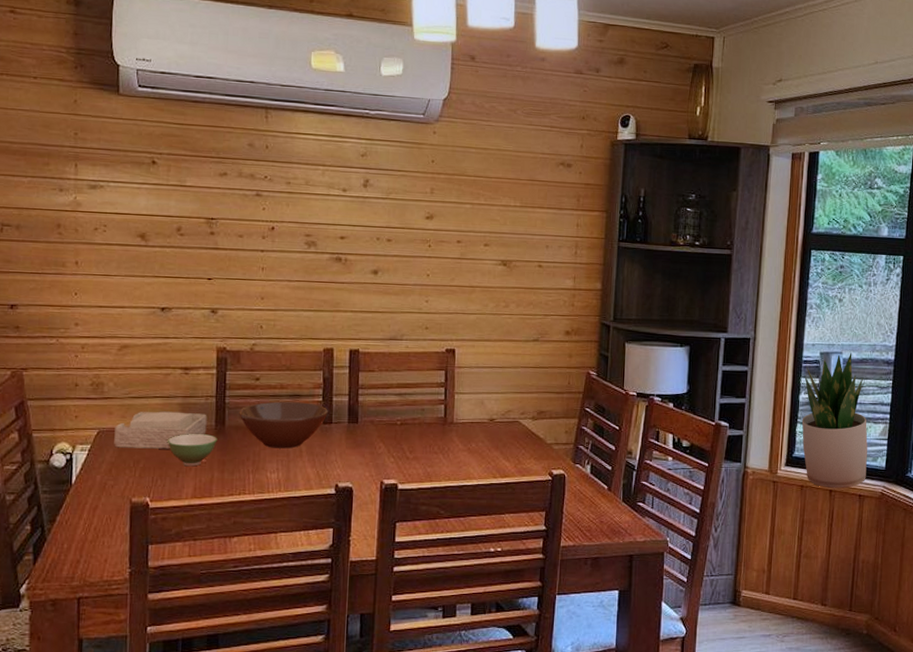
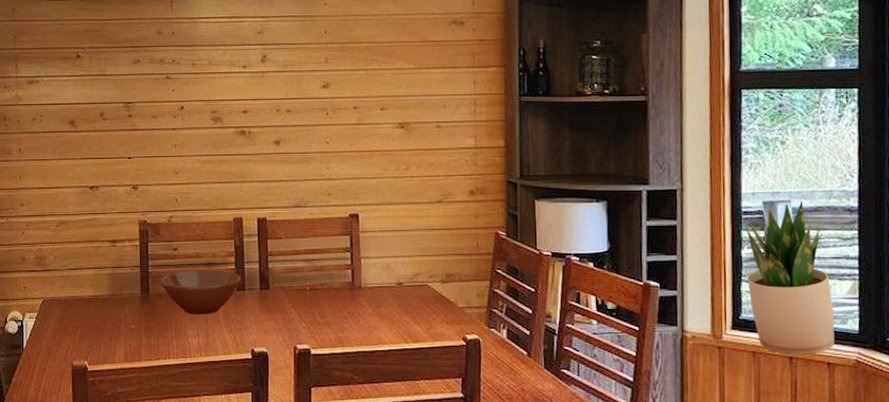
napkin holder: present [114,411,207,449] -> none [56,281,134,316]
bowl: present [167,434,218,467] -> none [100,302,143,332]

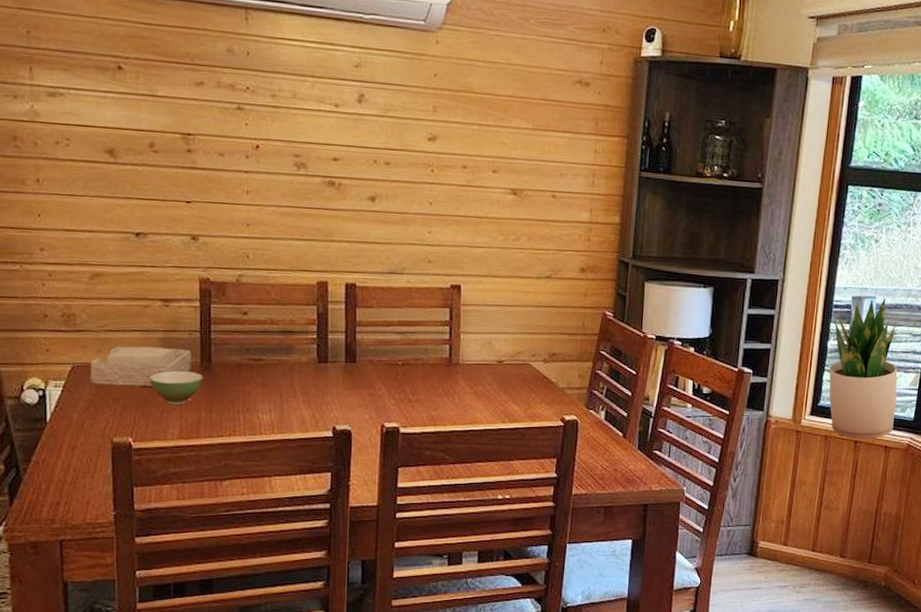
napkin holder: none [56,281,134,316] -> present [90,346,192,387]
bowl: none [100,302,143,332] -> present [148,371,204,406]
bowl: present [161,270,241,315] -> none [226,338,323,388]

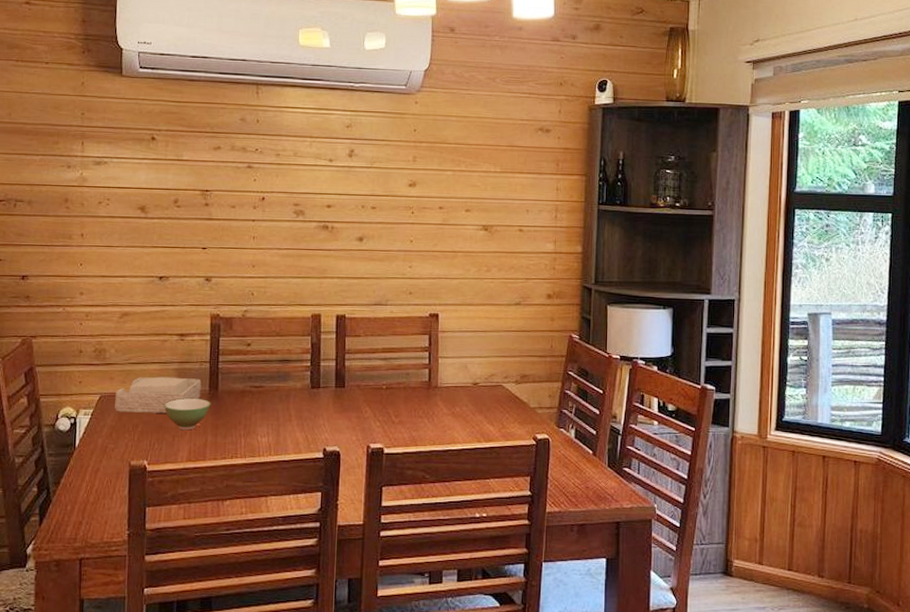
planter: present [829,297,898,440] -> none [791,313,861,454]

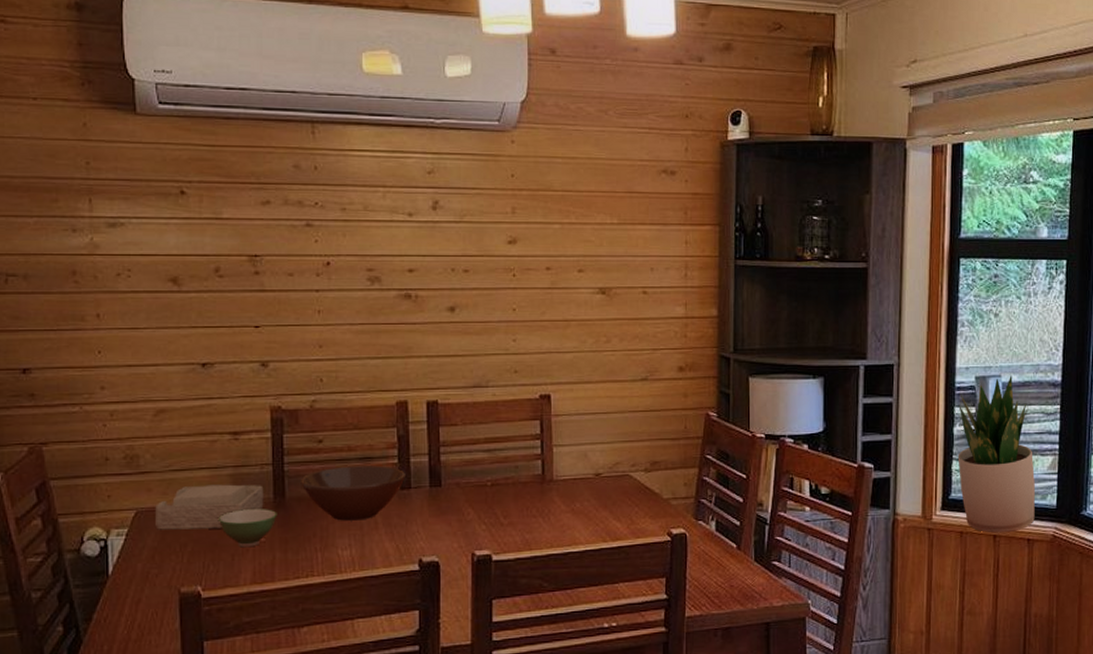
bowl: none [231,366,316,413] -> present [301,465,405,521]
planter: none [791,313,861,454] -> present [957,375,1035,533]

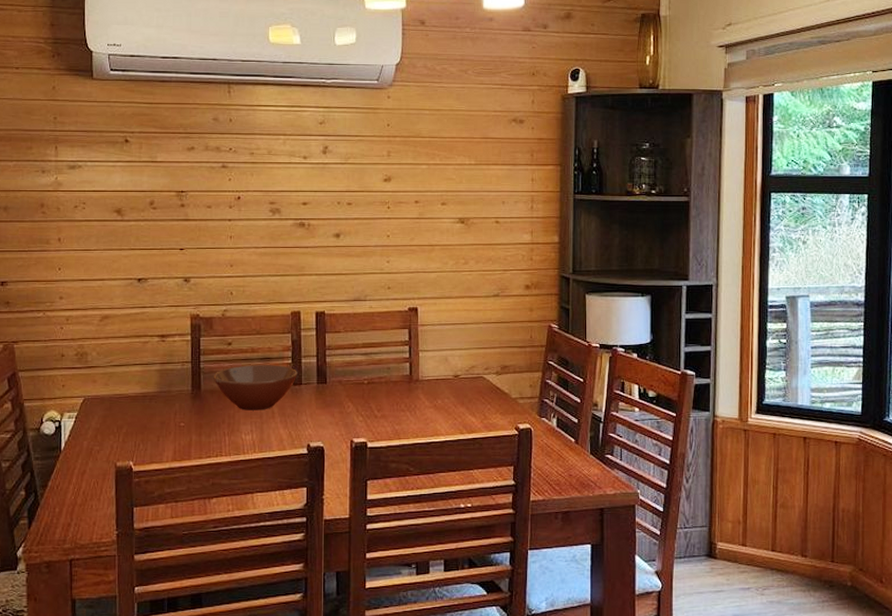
napkin holder: present [155,484,264,530] -> none [98,378,184,414]
bowl: present [218,509,277,548] -> none [147,399,194,431]
planter: present [957,375,1035,533] -> none [770,295,842,435]

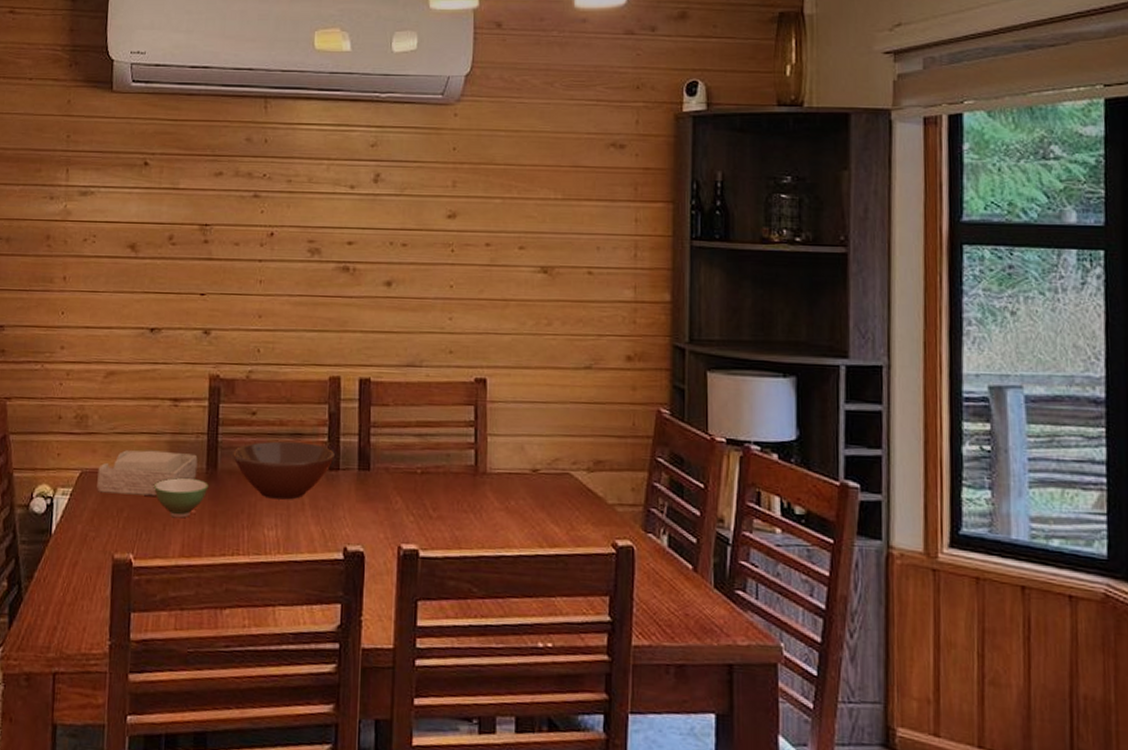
napkin holder: none [98,378,184,414] -> present [97,450,198,496]
bowl: none [147,399,194,431] -> present [153,478,209,518]

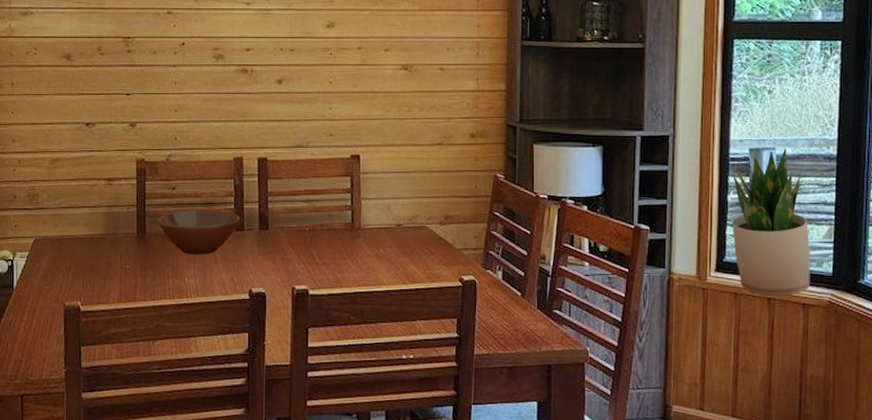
napkin holder: present [97,450,198,496] -> none [48,220,130,256]
bowl: present [153,478,209,518] -> none [94,241,139,272]
planter: none [968,387,1078,585] -> present [732,148,810,297]

